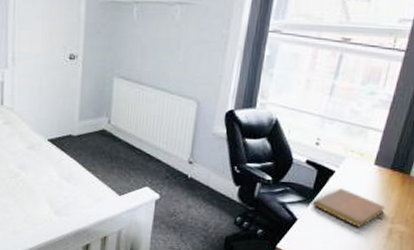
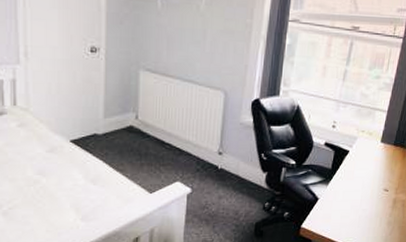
notebook: present [312,187,385,227] -> none [331,165,390,200]

